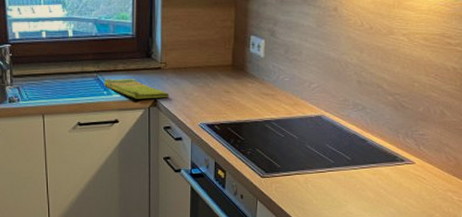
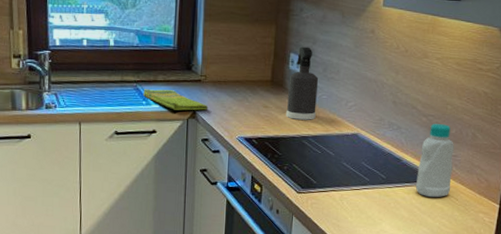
spray bottle: none [248,28,281,104] -> present [286,46,319,120]
bottle: none [381,102,421,177] -> present [415,124,454,197]

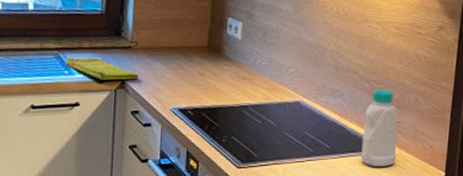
spray bottle: present [286,46,319,120] -> none [224,11,258,88]

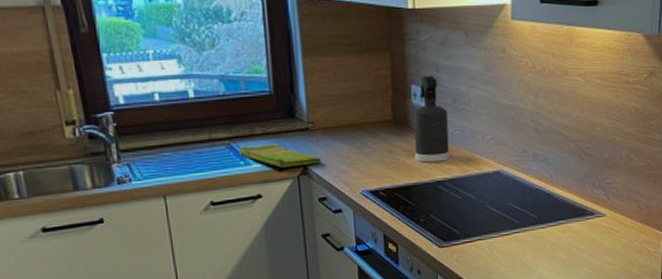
spray bottle: none [224,11,258,88] -> present [413,75,450,163]
bottle: present [360,89,397,166] -> none [571,149,610,233]

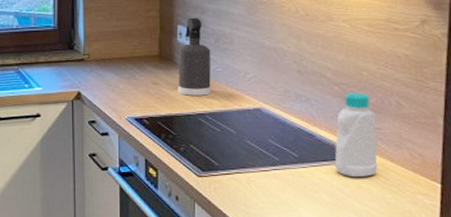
dish towel: present [239,144,322,168] -> none [25,71,94,92]
bottle: none [571,149,610,233] -> present [334,93,378,177]

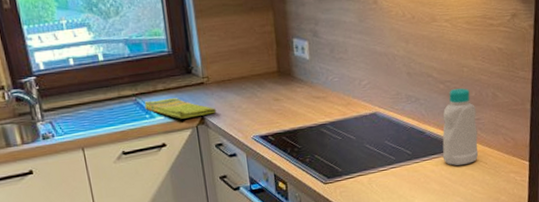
dish towel: none [25,71,94,92] -> present [144,98,217,119]
spray bottle: present [178,17,211,96] -> none [296,29,330,108]

